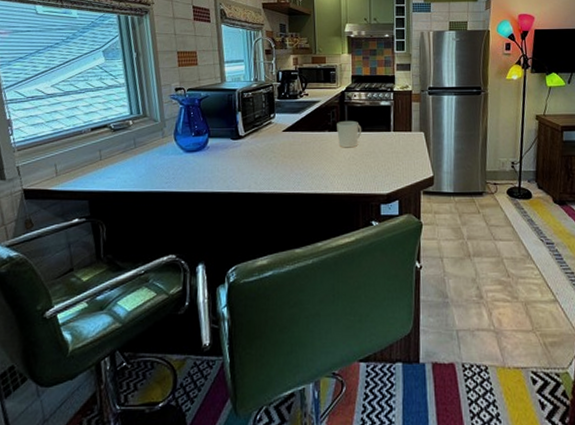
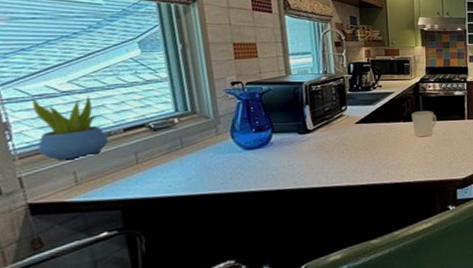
succulent plant: none [26,98,80,153] -> present [32,96,108,160]

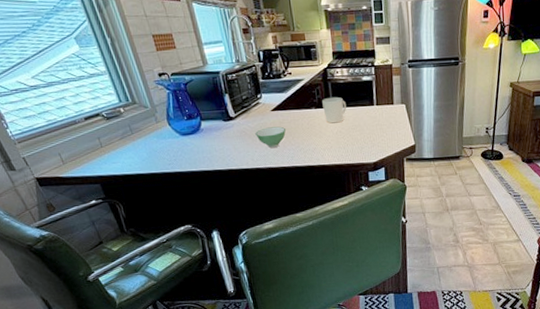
succulent plant: present [32,96,108,160] -> none [12,89,76,144]
bowl: none [334,140,370,164] -> present [255,126,287,149]

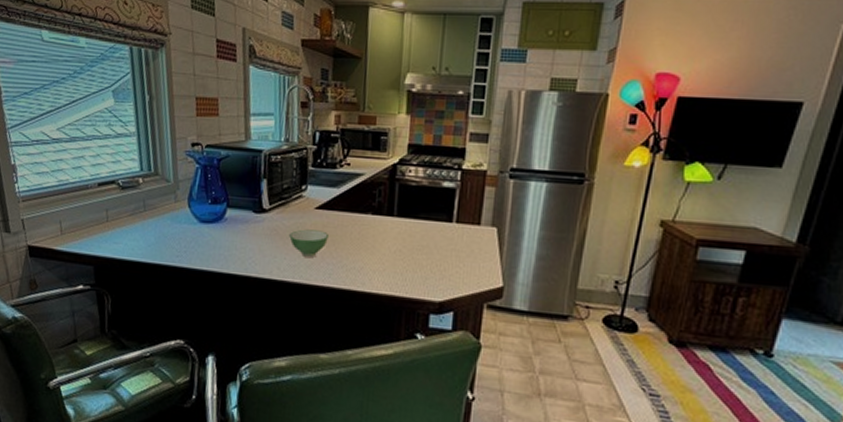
mug: present [321,96,347,124] -> none [382,202,415,239]

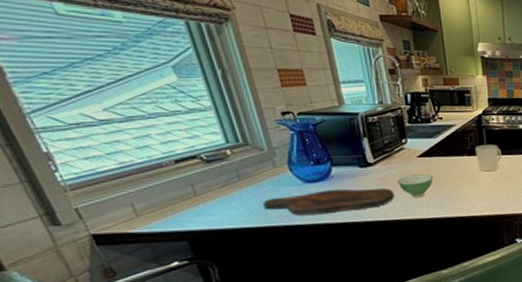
cutting board: none [159,233,284,262] -> present [262,188,394,216]
mug: none [382,202,415,239] -> present [474,144,502,172]

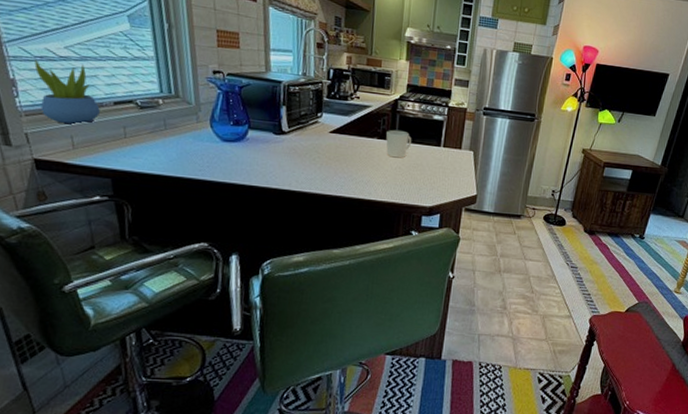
succulent plant: none [70,125,160,191] -> present [34,59,100,124]
cutting board: present [262,188,394,216] -> none [181,151,302,176]
bowl: present [397,174,434,198] -> none [306,149,342,173]

